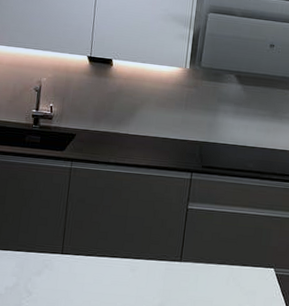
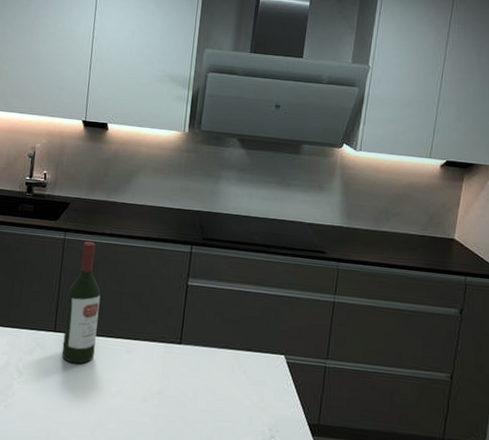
wine bottle: none [69,169,107,283] -> present [61,241,101,364]

